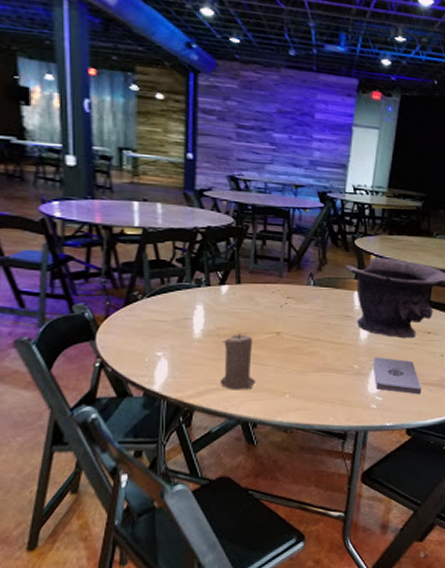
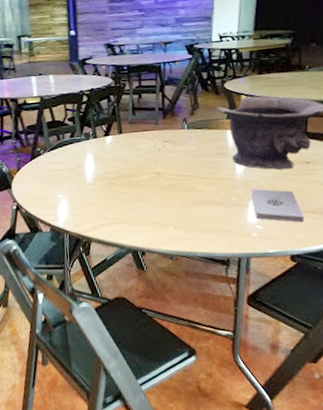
candle: present [219,334,256,390] -> none [110,176,142,224]

